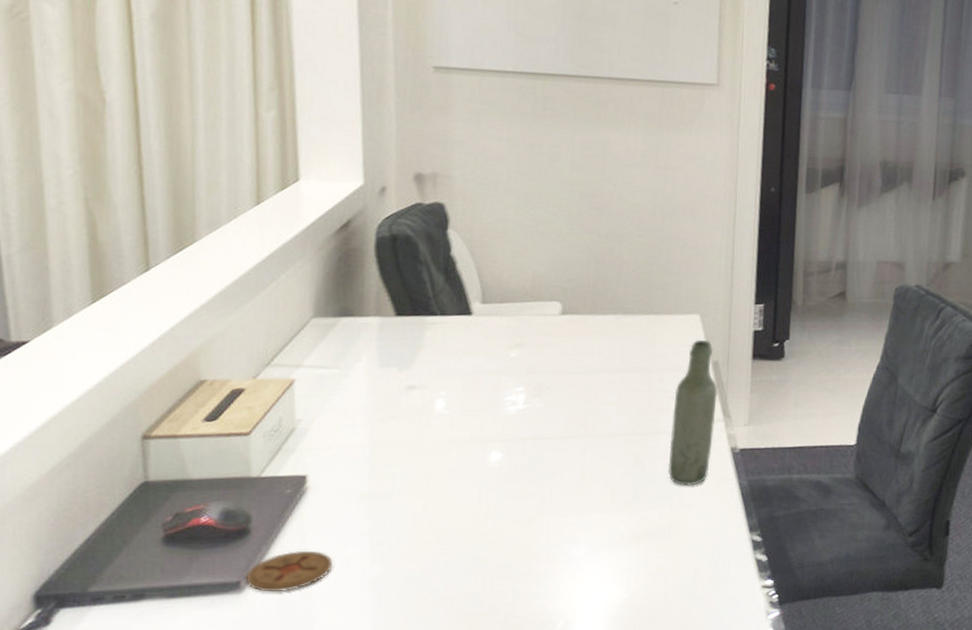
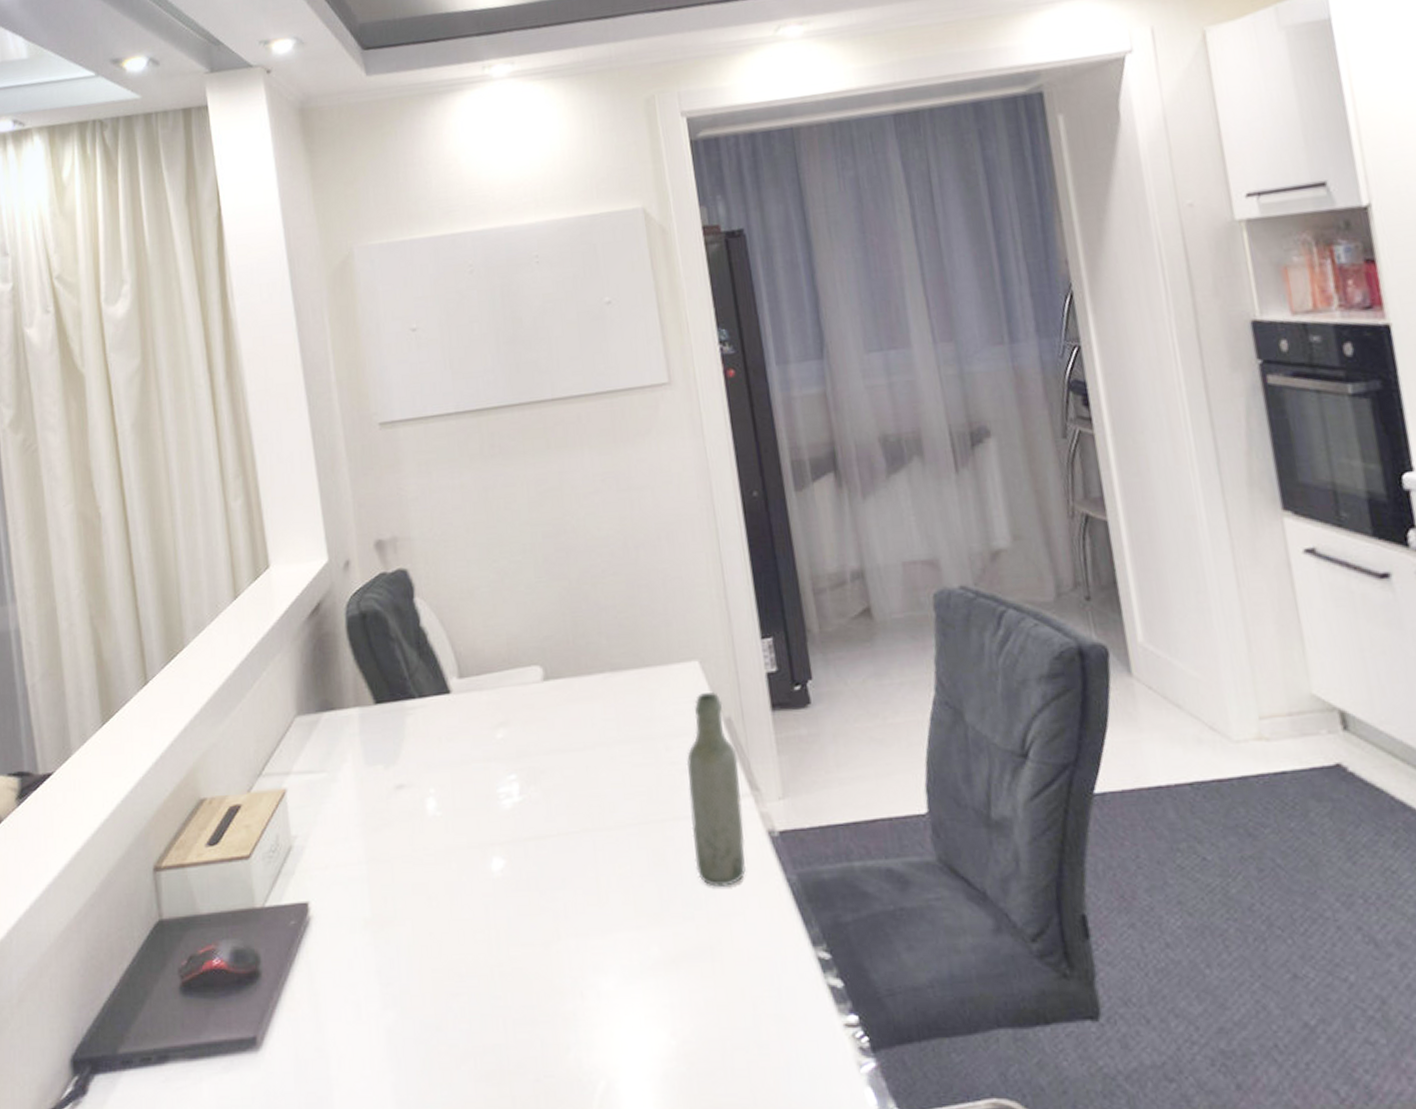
coaster: present [246,550,333,592] -> none [261,995,345,1050]

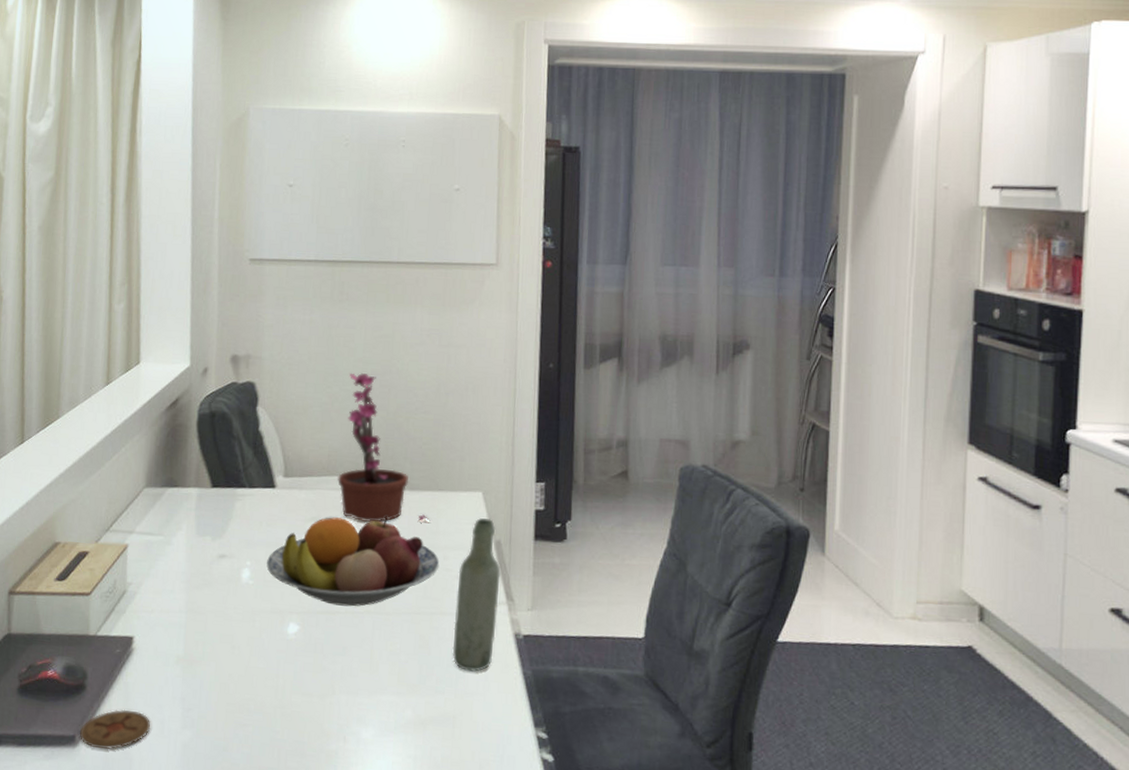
coaster: none [261,995,345,1050] -> present [80,709,151,750]
fruit bowl: none [454,708,662,828] -> present [266,516,440,607]
potted plant: none [517,538,641,720] -> present [338,373,429,523]

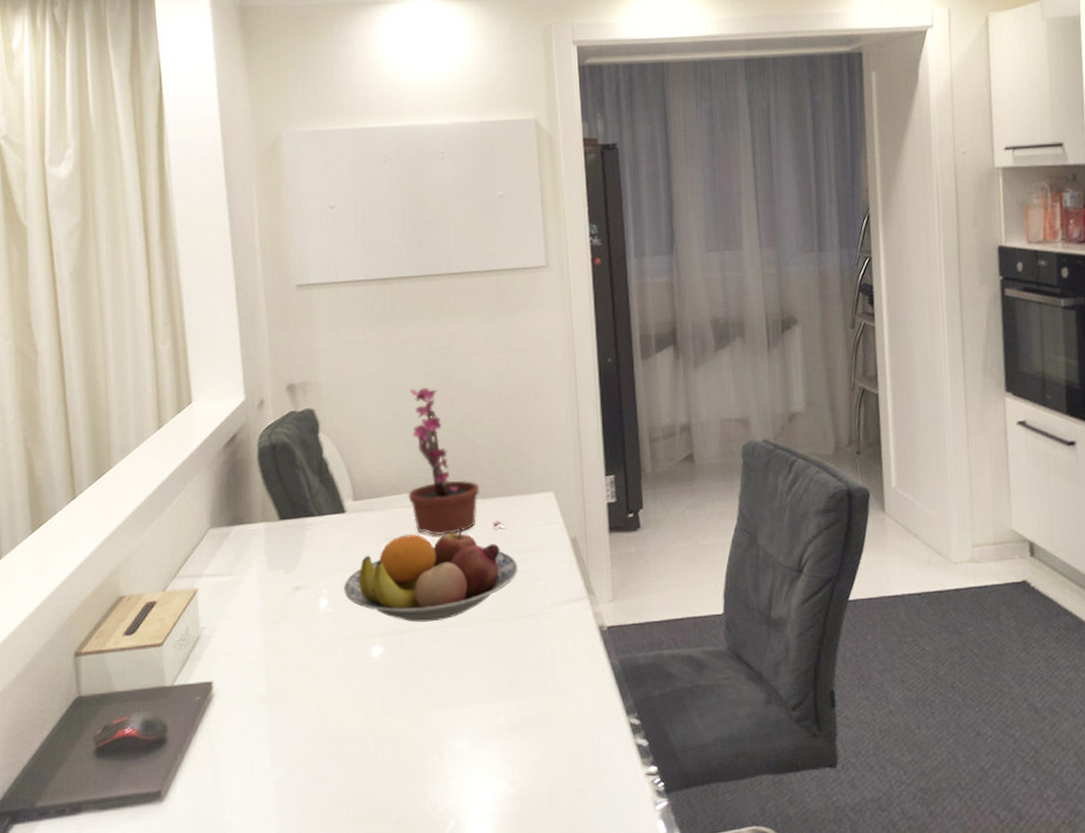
coaster: present [80,709,151,750] -> none [166,756,240,801]
bottle: present [452,518,501,672] -> none [538,517,580,669]

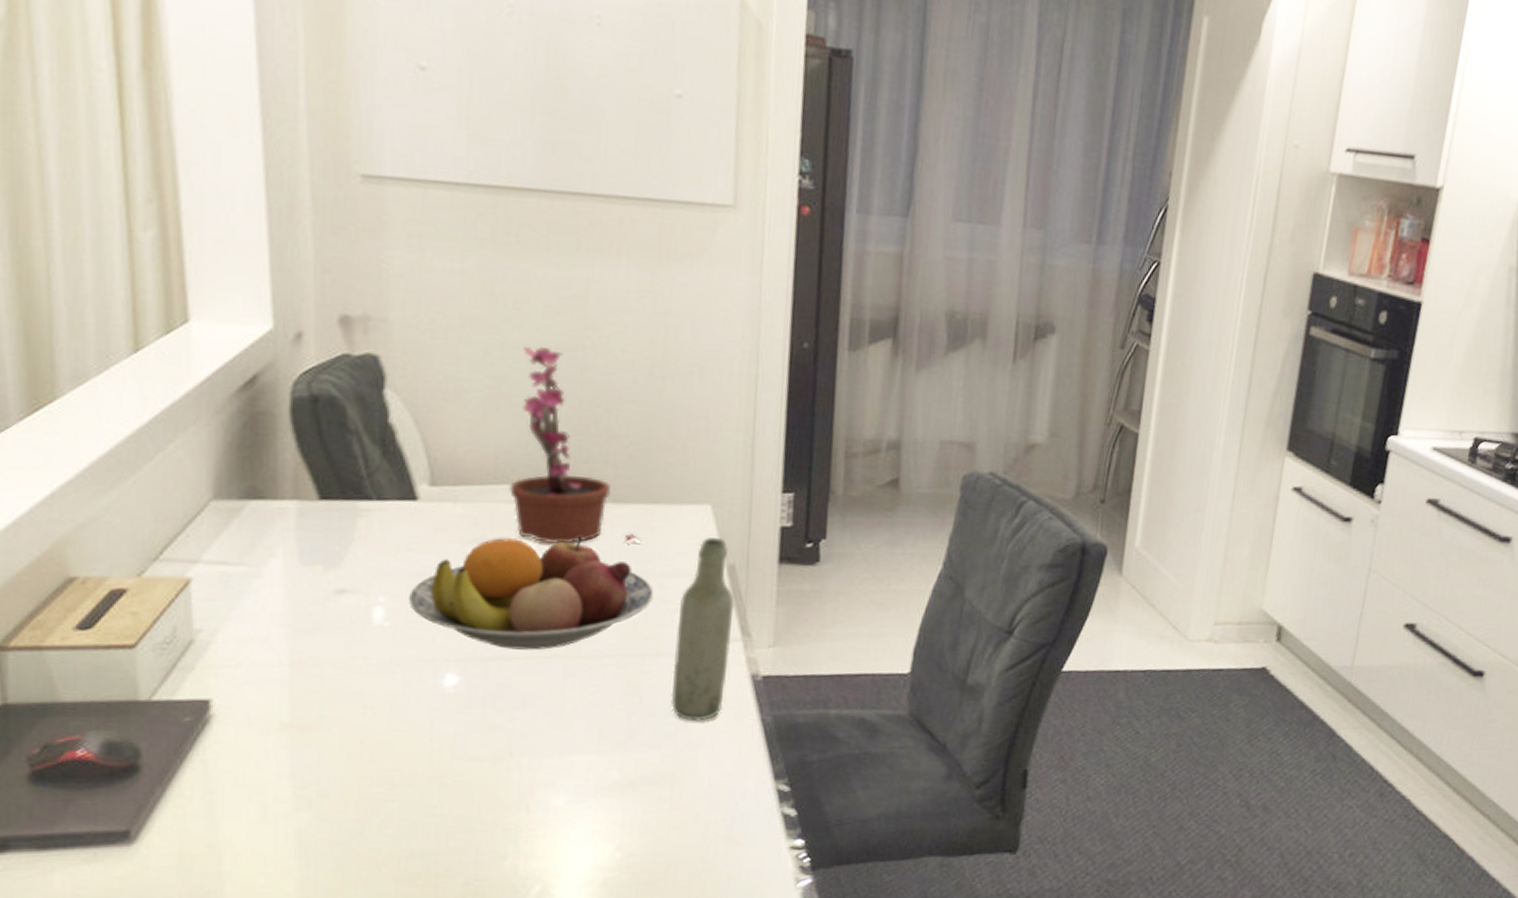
bottle: none [538,517,580,669] -> present [670,537,735,721]

